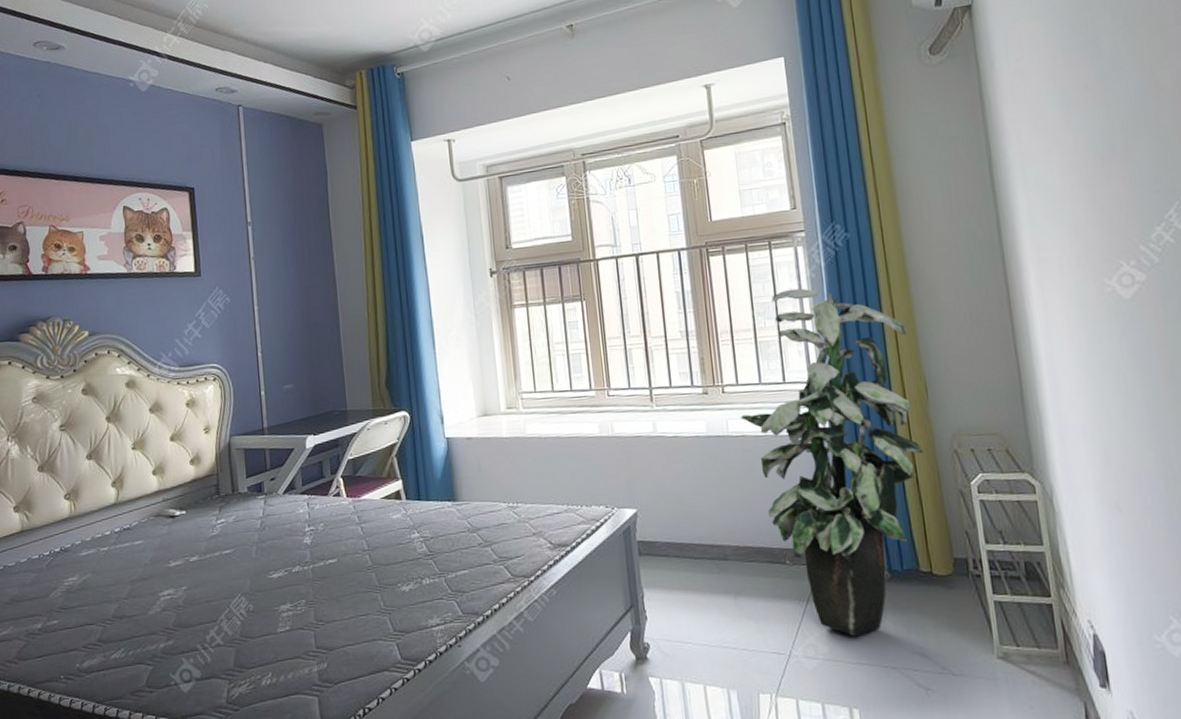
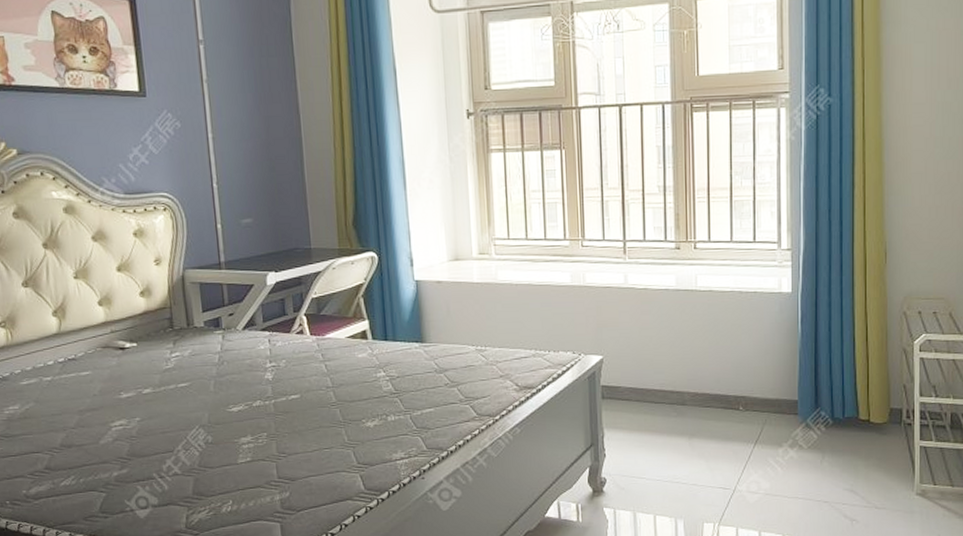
indoor plant: present [741,288,924,635] -> none [710,150,876,474]

